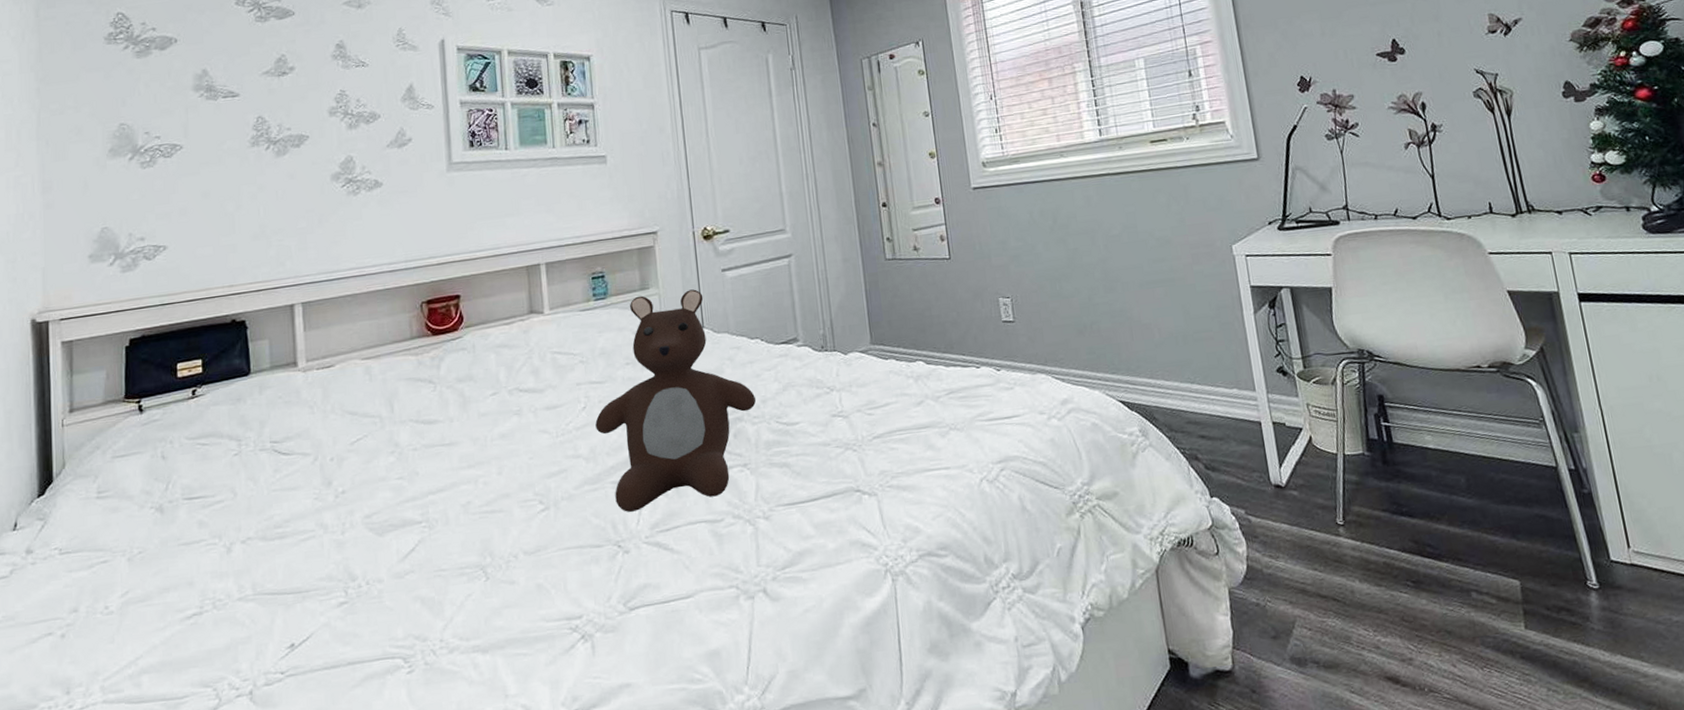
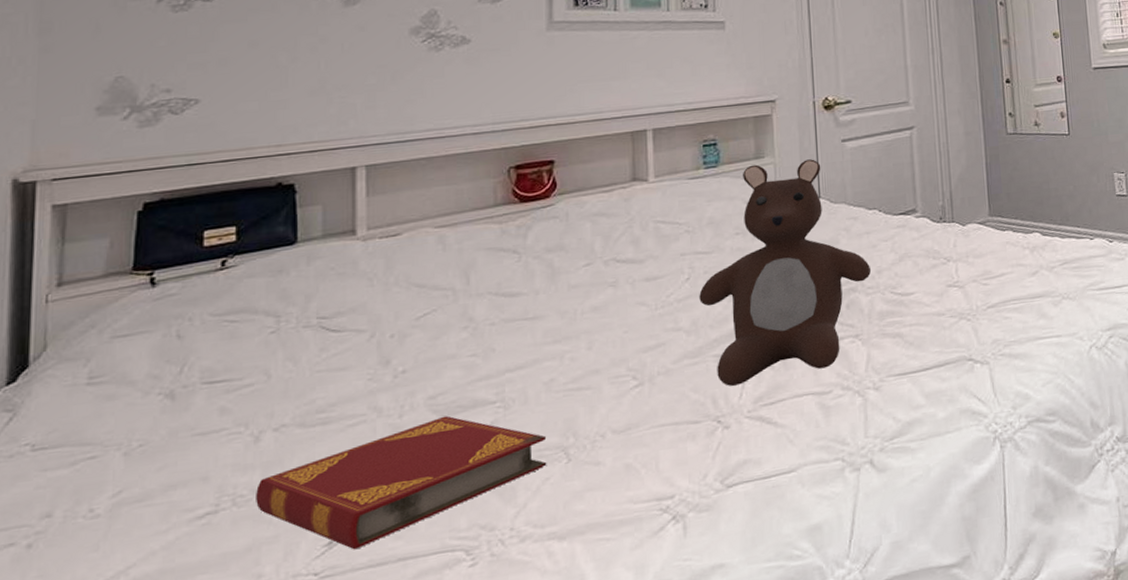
hardback book: none [231,533,469,653] -> present [256,415,547,550]

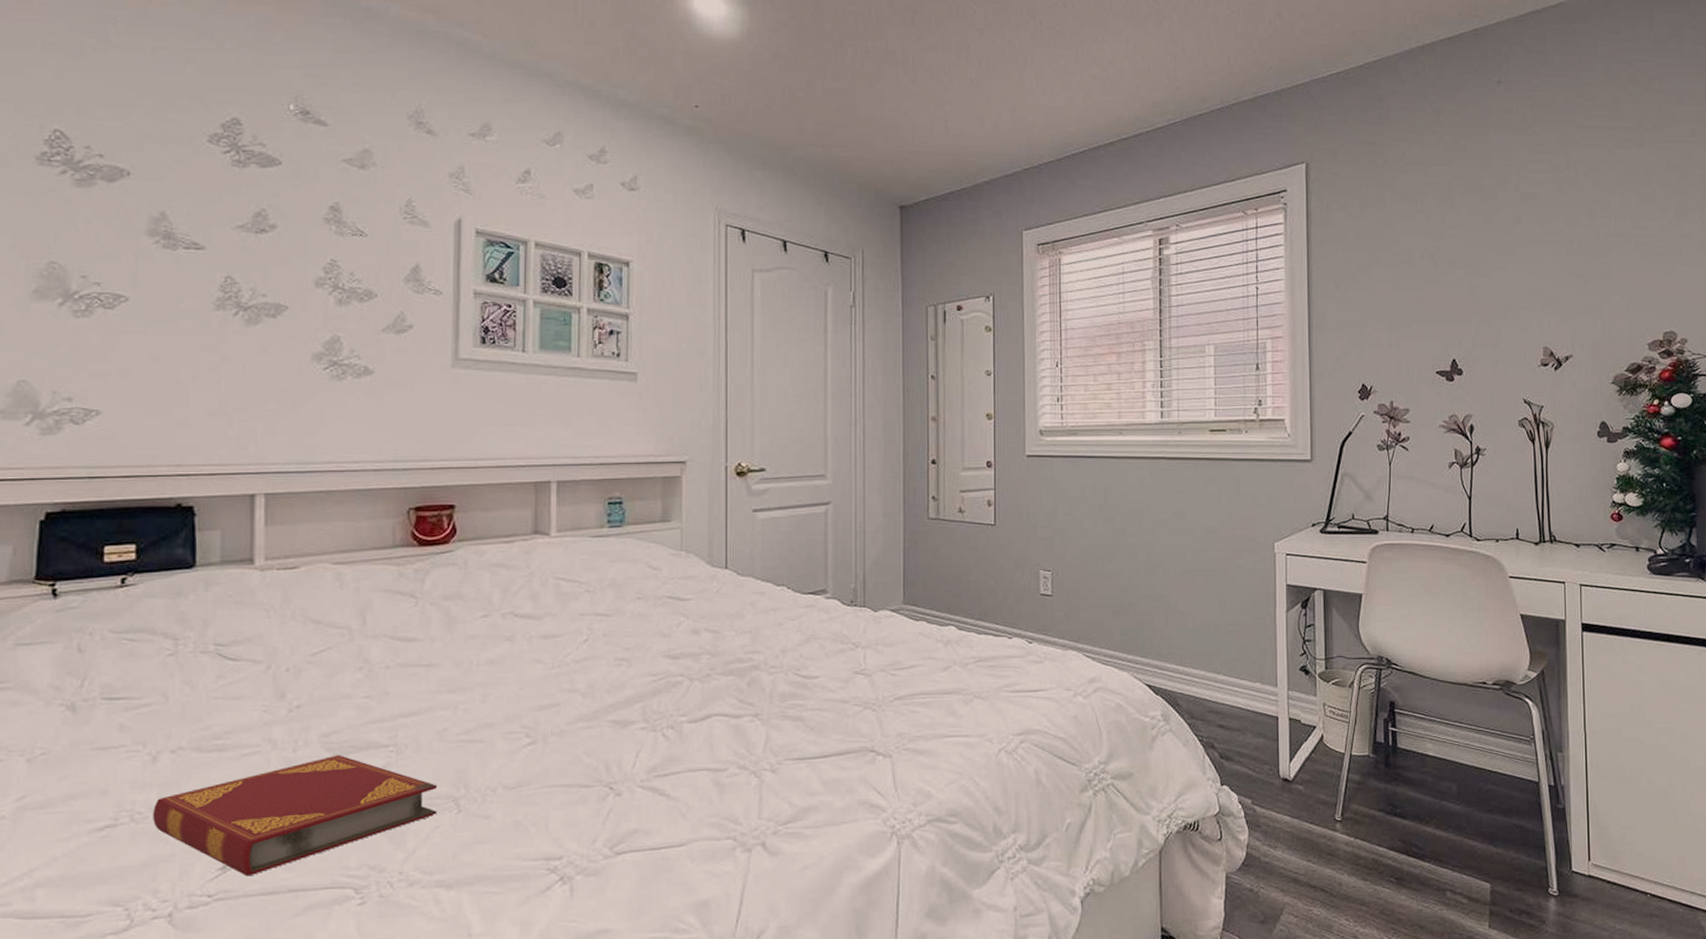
teddy bear: present [699,159,872,386] -> none [597,527,776,753]

